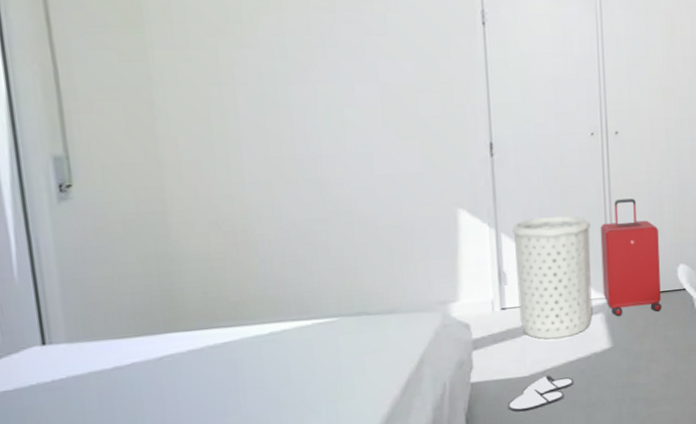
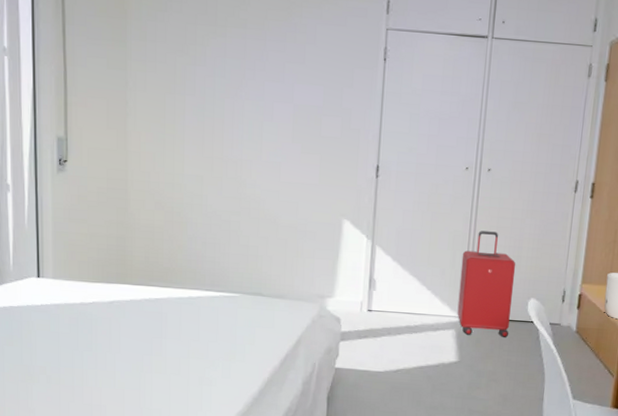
slippers: present [507,375,574,412] -> none [362,374,421,401]
laundry basket: present [511,215,592,340] -> none [382,236,454,345]

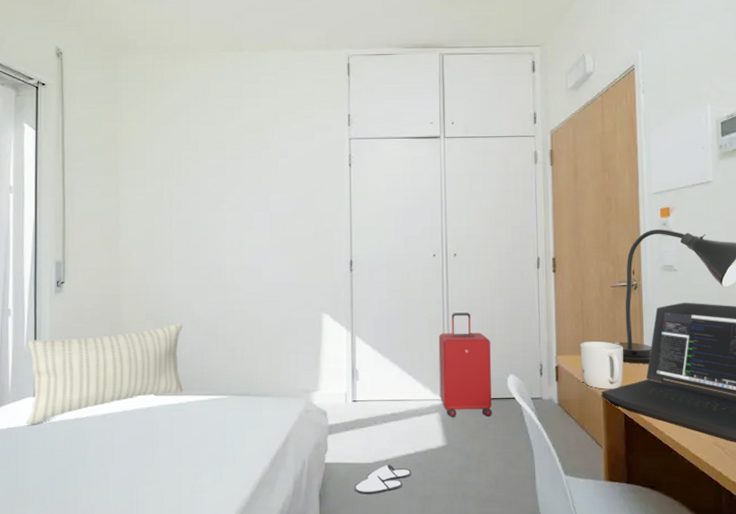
pillow: none [29,215,194,306] -> present [25,323,183,426]
slippers: none [362,374,421,401] -> present [354,464,412,494]

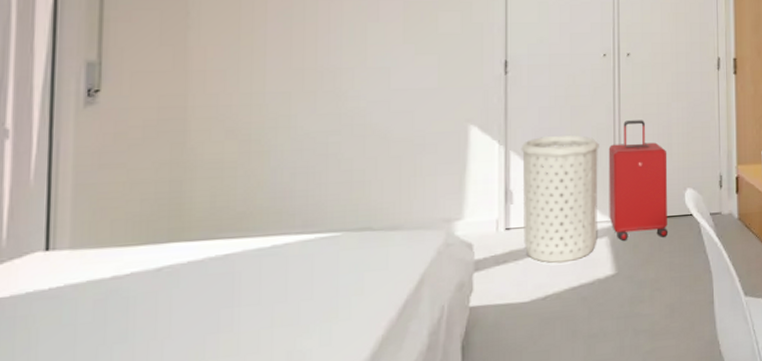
pillow: present [25,323,183,426] -> none [29,141,279,293]
slippers: present [354,464,412,494] -> none [505,301,575,341]
laundry basket: none [364,323,430,433] -> present [521,134,599,263]

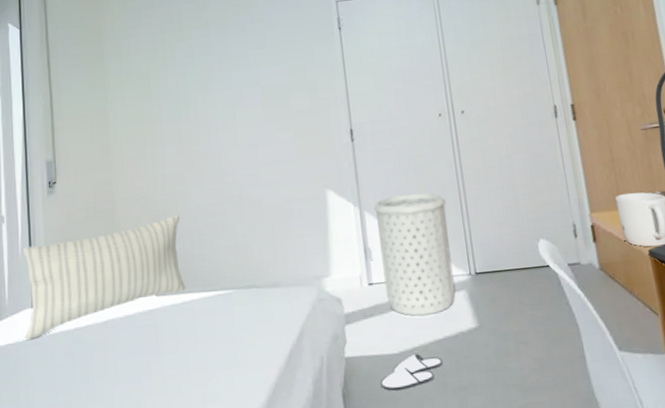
pillow: none [29,141,279,293] -> present [23,214,186,341]
slippers: none [505,301,575,341] -> present [380,353,443,391]
suitcase: present [608,120,669,241] -> none [455,174,527,294]

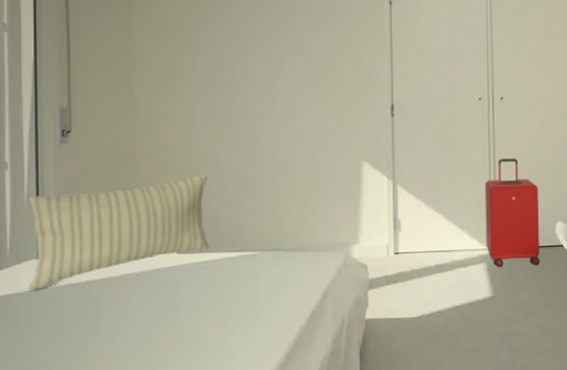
laundry basket: present [373,192,455,317] -> none [407,171,476,285]
slippers: present [380,353,443,391] -> none [397,318,457,351]
suitcase: none [455,174,527,294] -> present [484,158,541,267]

